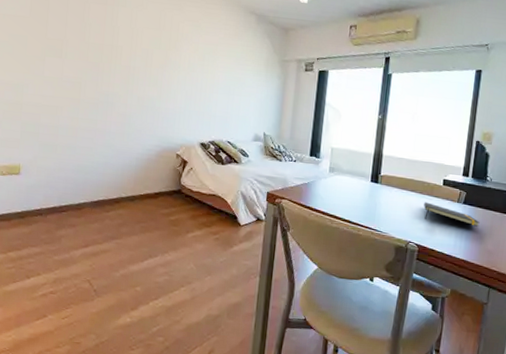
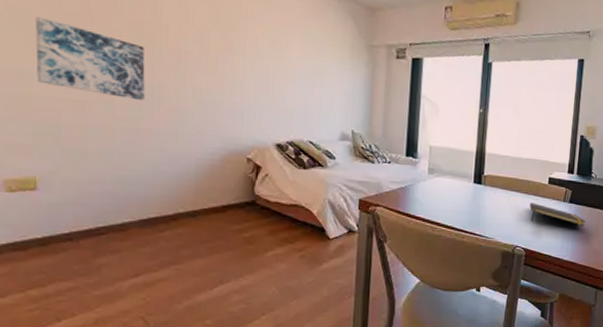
wall art: none [26,42,104,107] -> present [35,16,145,101]

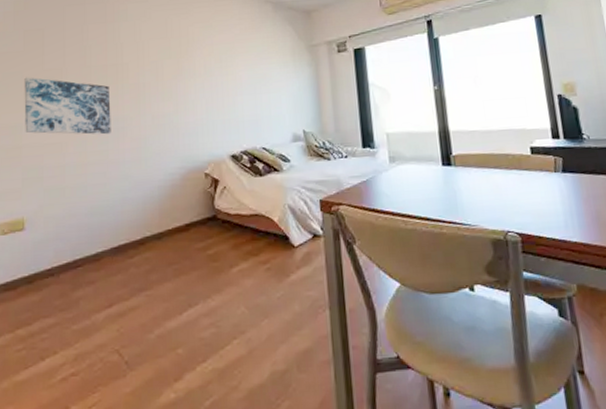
notepad: present [529,202,586,226] -> none [513,178,590,200]

